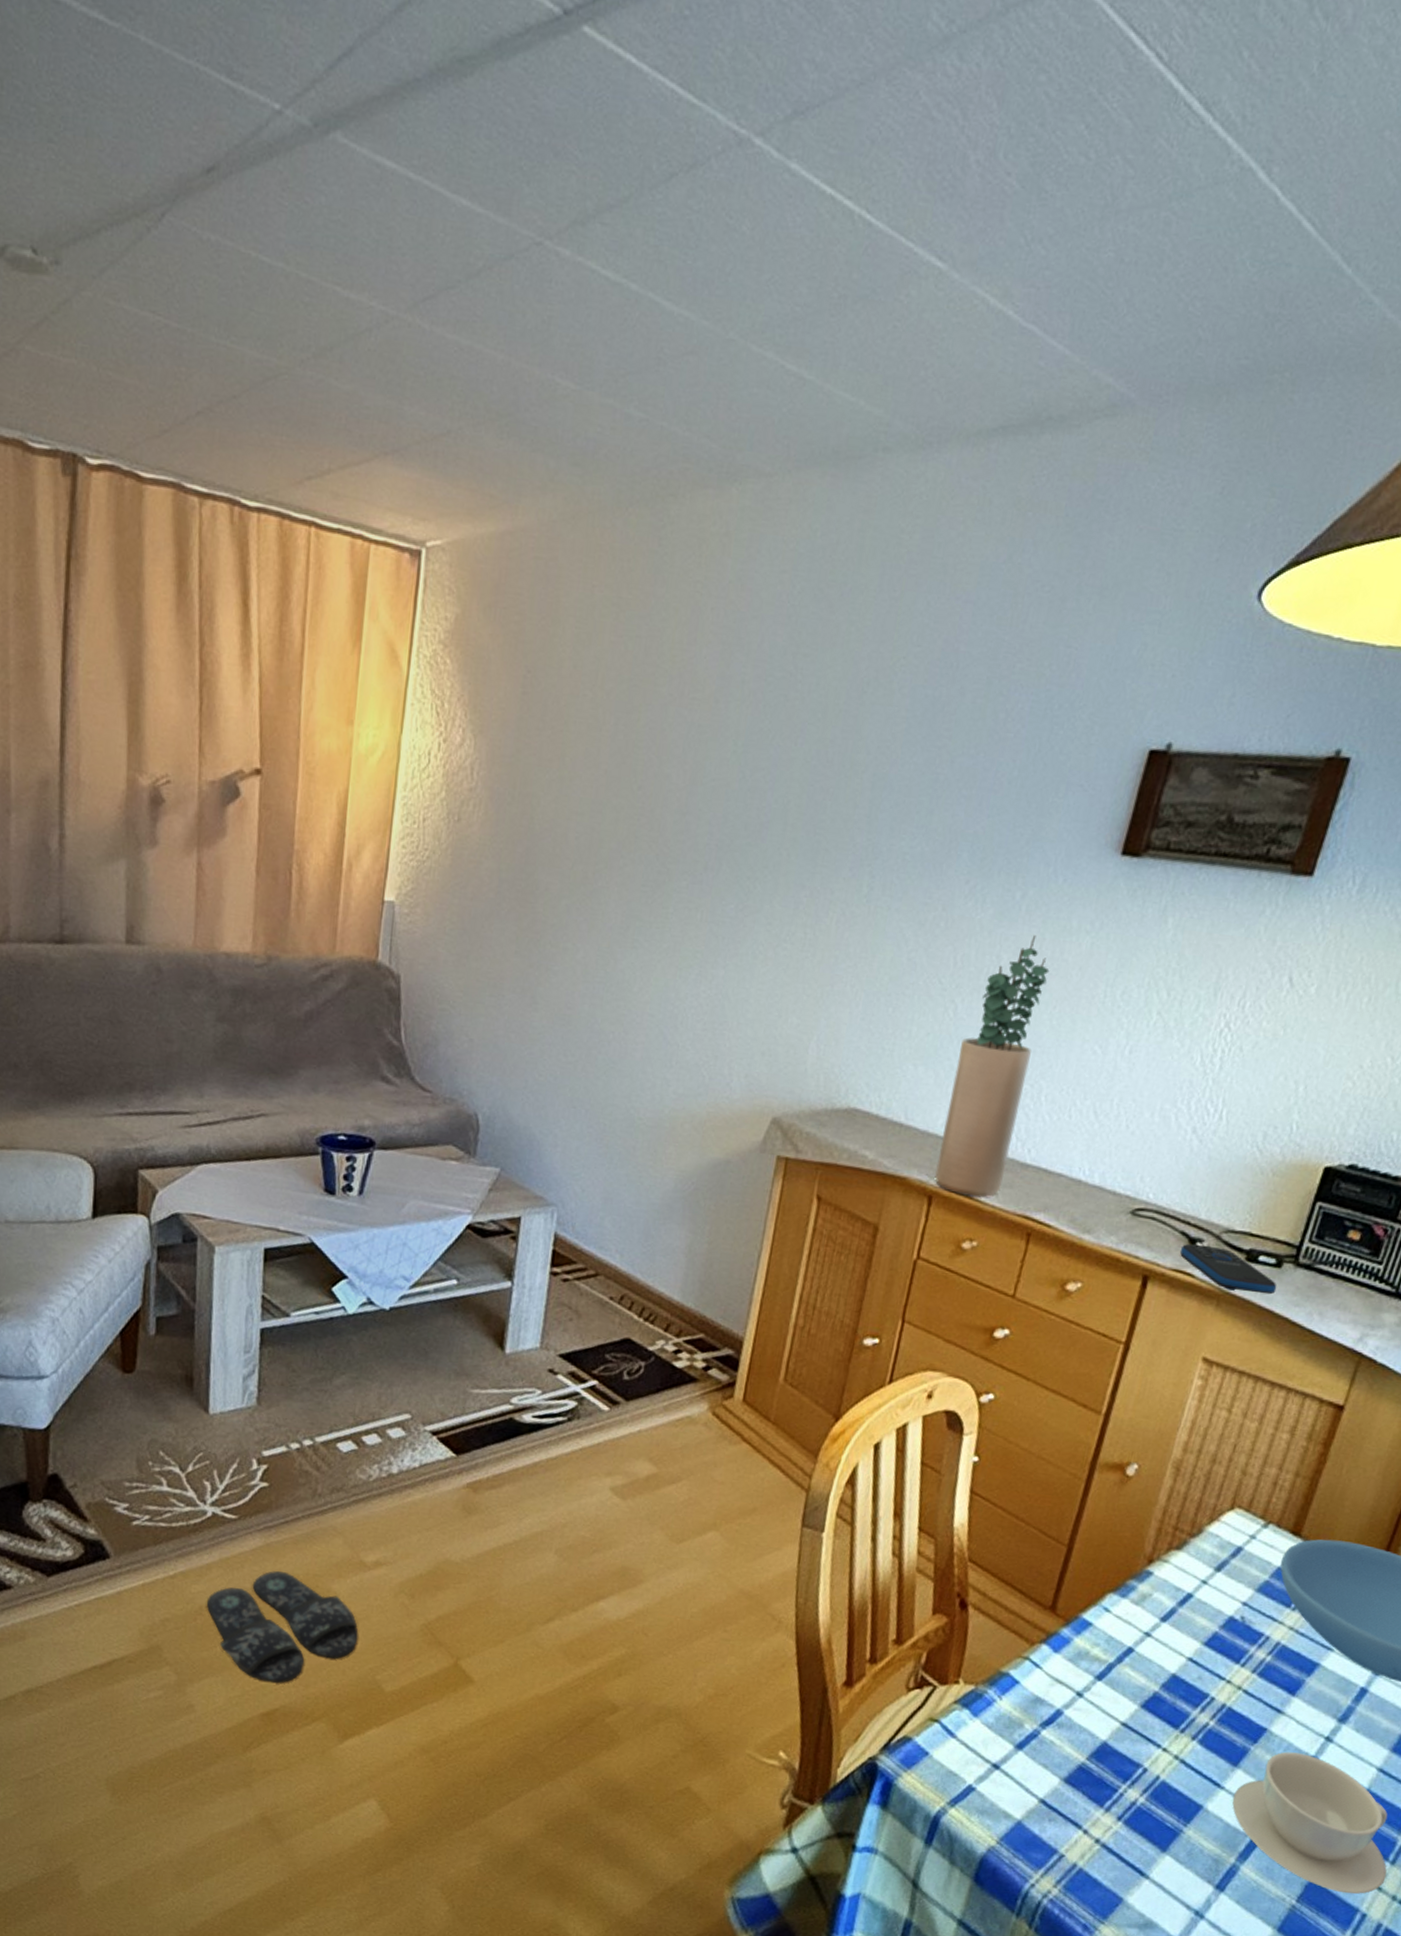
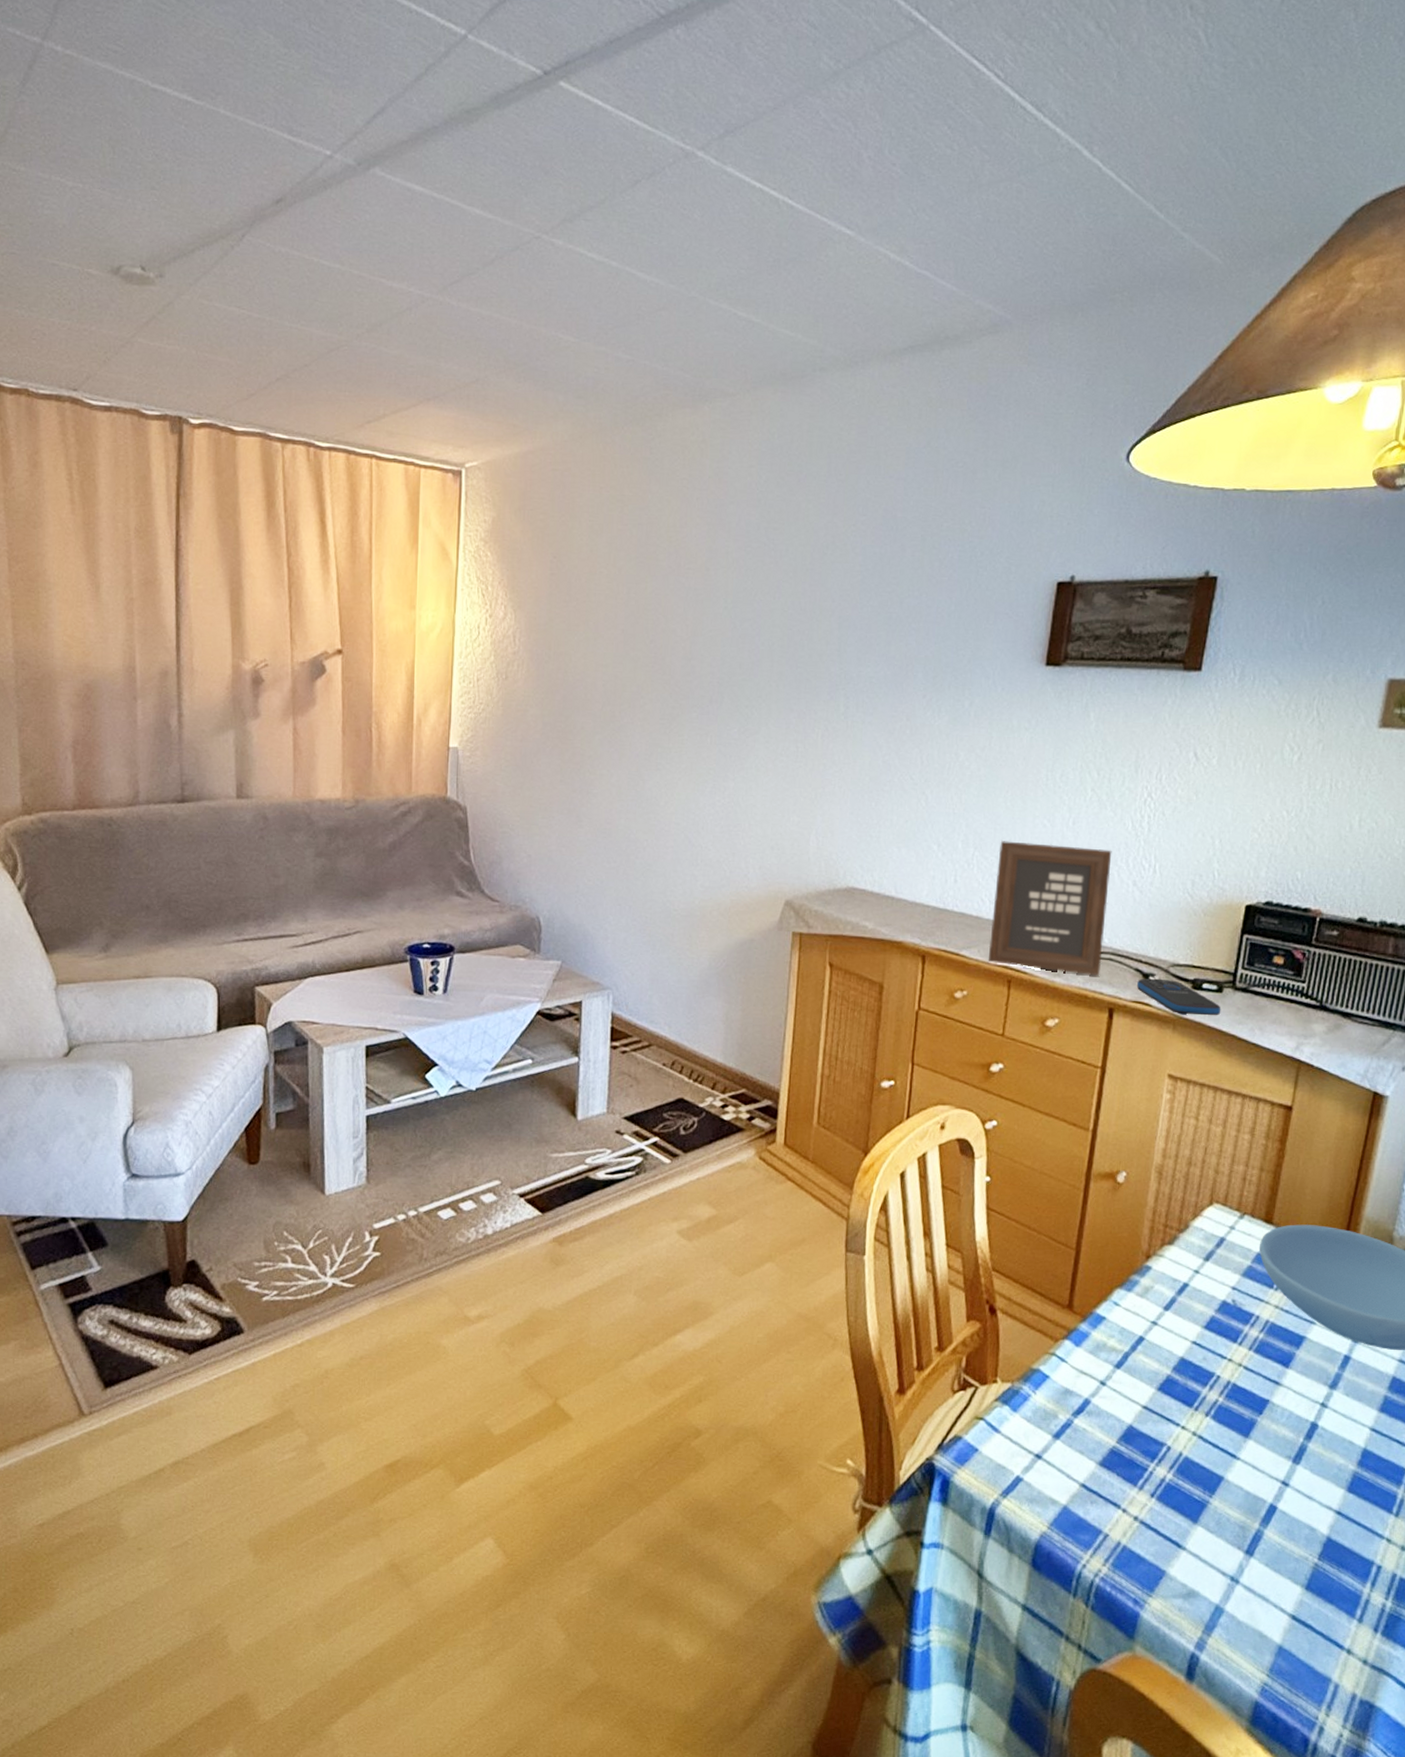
slippers: present [206,1570,358,1683] -> none [331,1331,467,1435]
vase: present [934,935,1050,1197] -> none [925,735,1000,953]
picture frame: none [1006,1067,1172,1237] -> present [988,841,1112,976]
teacup: present [1232,1751,1388,1894] -> none [1248,1420,1393,1548]

